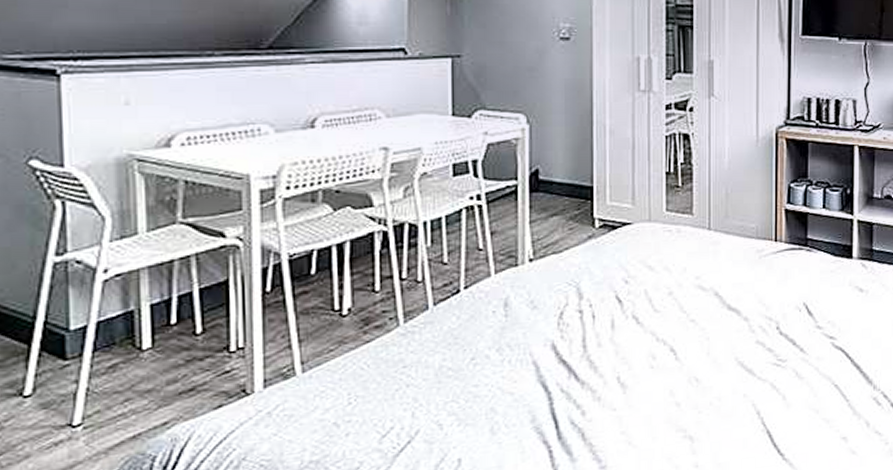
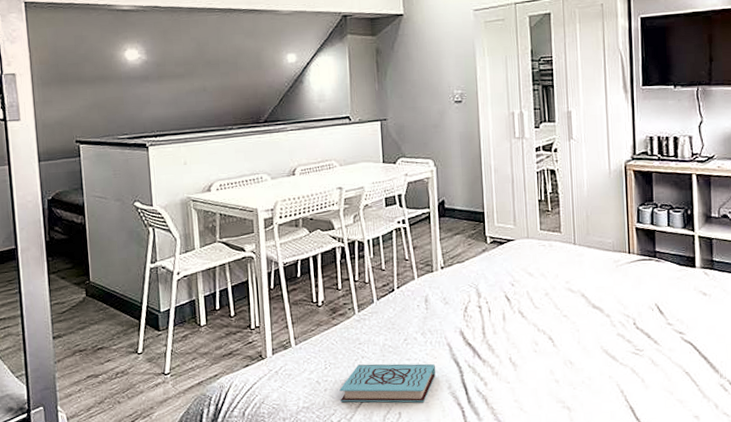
book: none [369,390,514,450] -> present [339,363,436,403]

